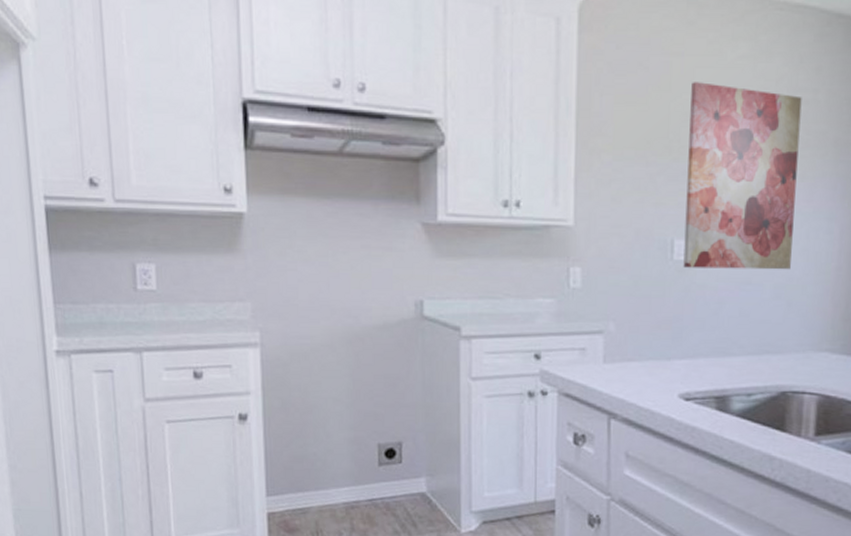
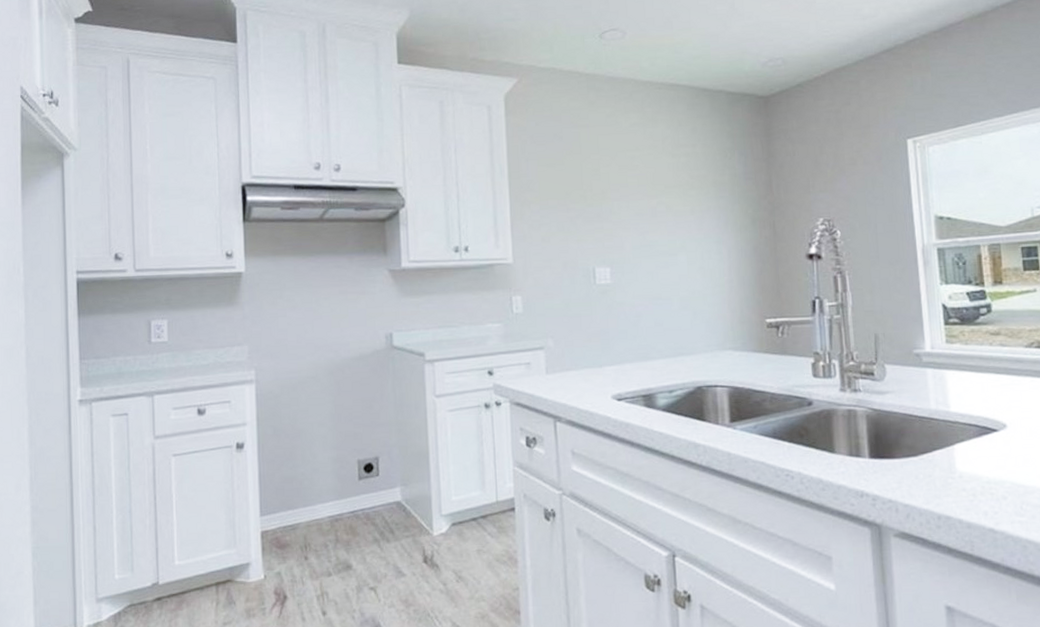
wall art: present [683,82,802,270] -> none [597,145,692,290]

